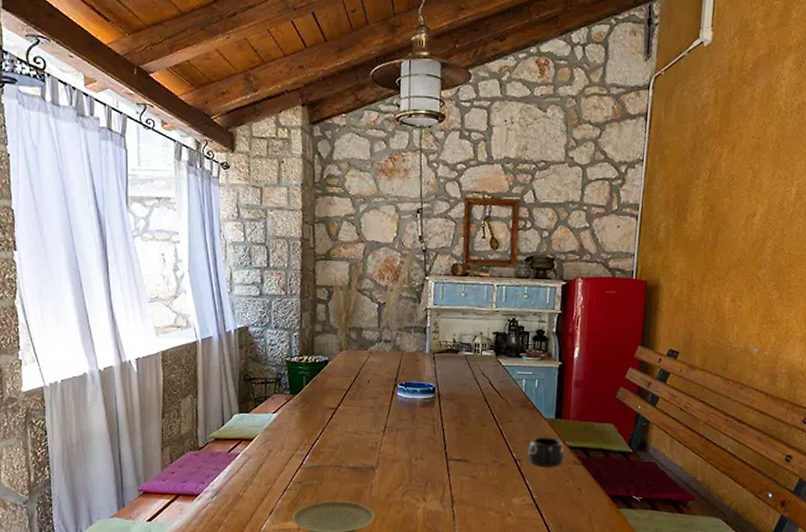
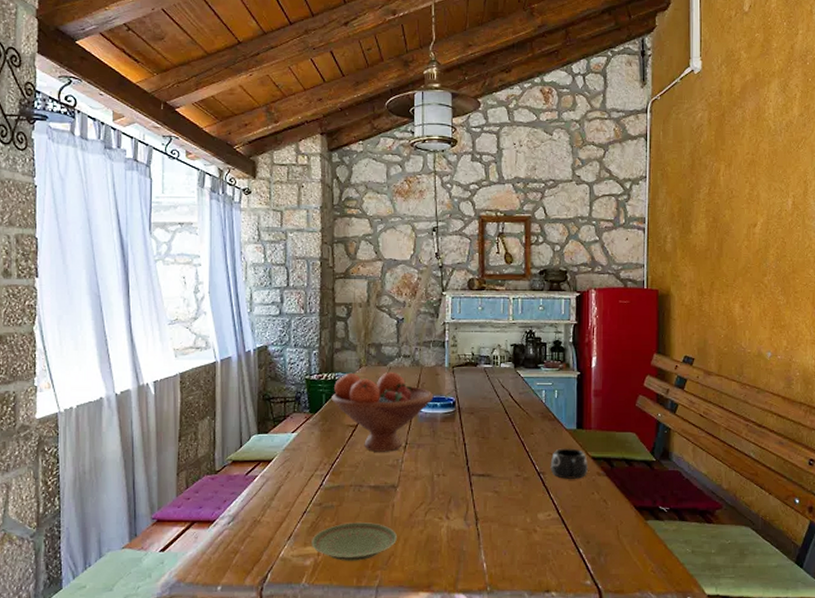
fruit bowl: none [312,356,414,435] -> present [332,371,434,452]

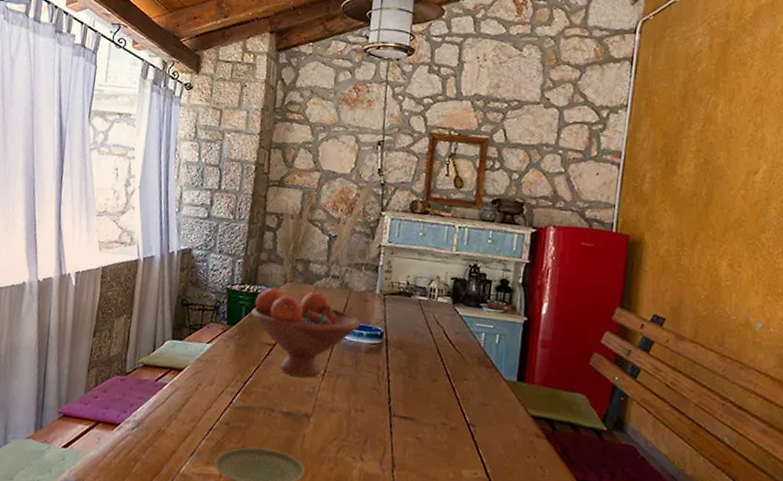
mug: present [550,448,588,479] -> none [482,400,526,438]

